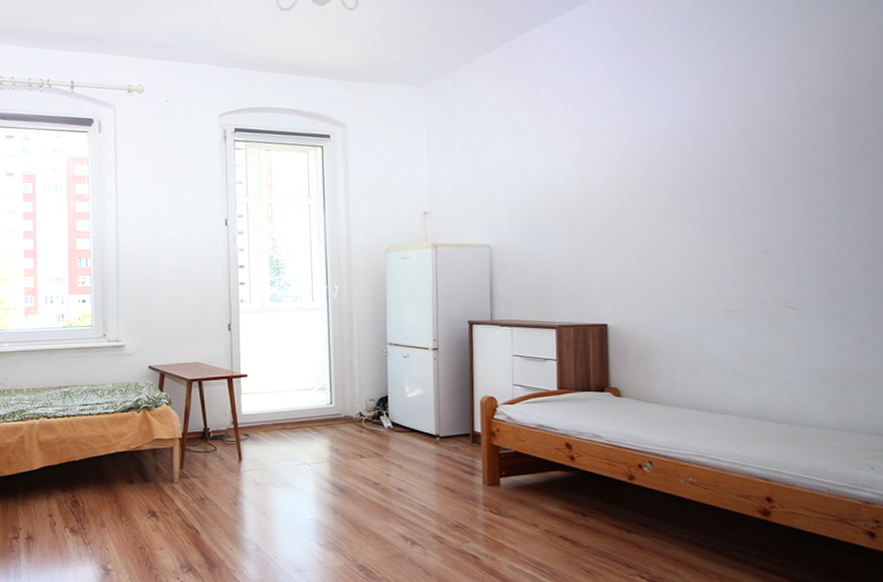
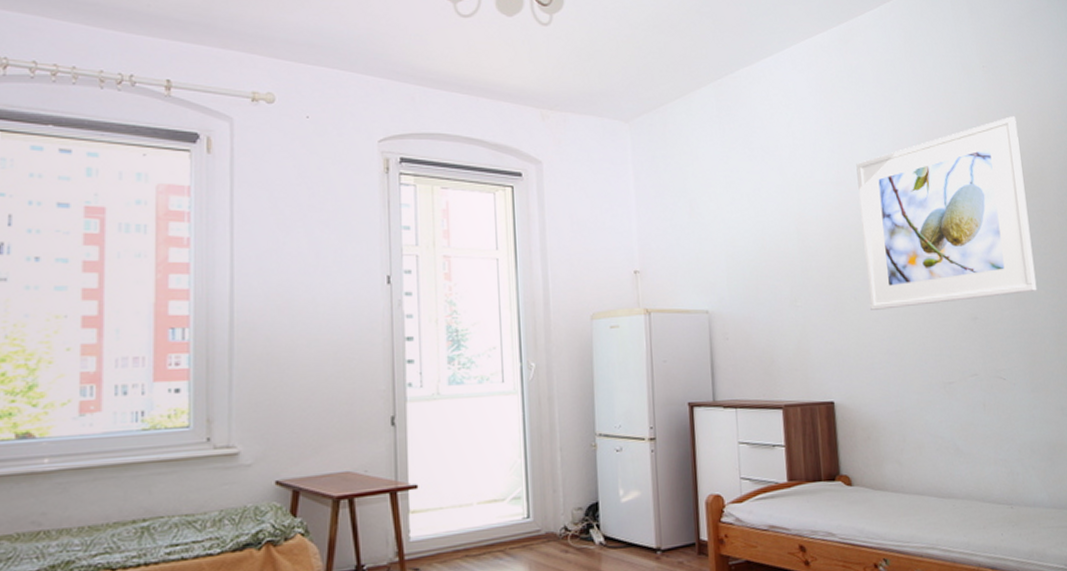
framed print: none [644,51,843,244] -> present [856,116,1037,310]

